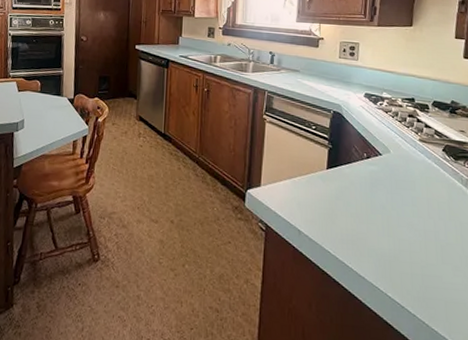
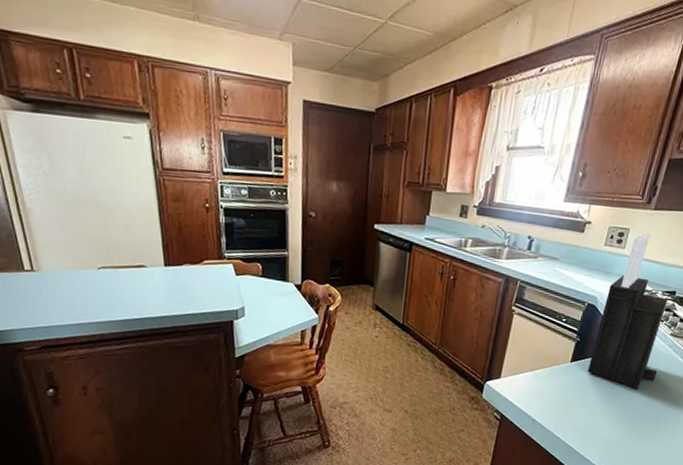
knife block: none [344,47,415,198] -> present [587,233,669,390]

